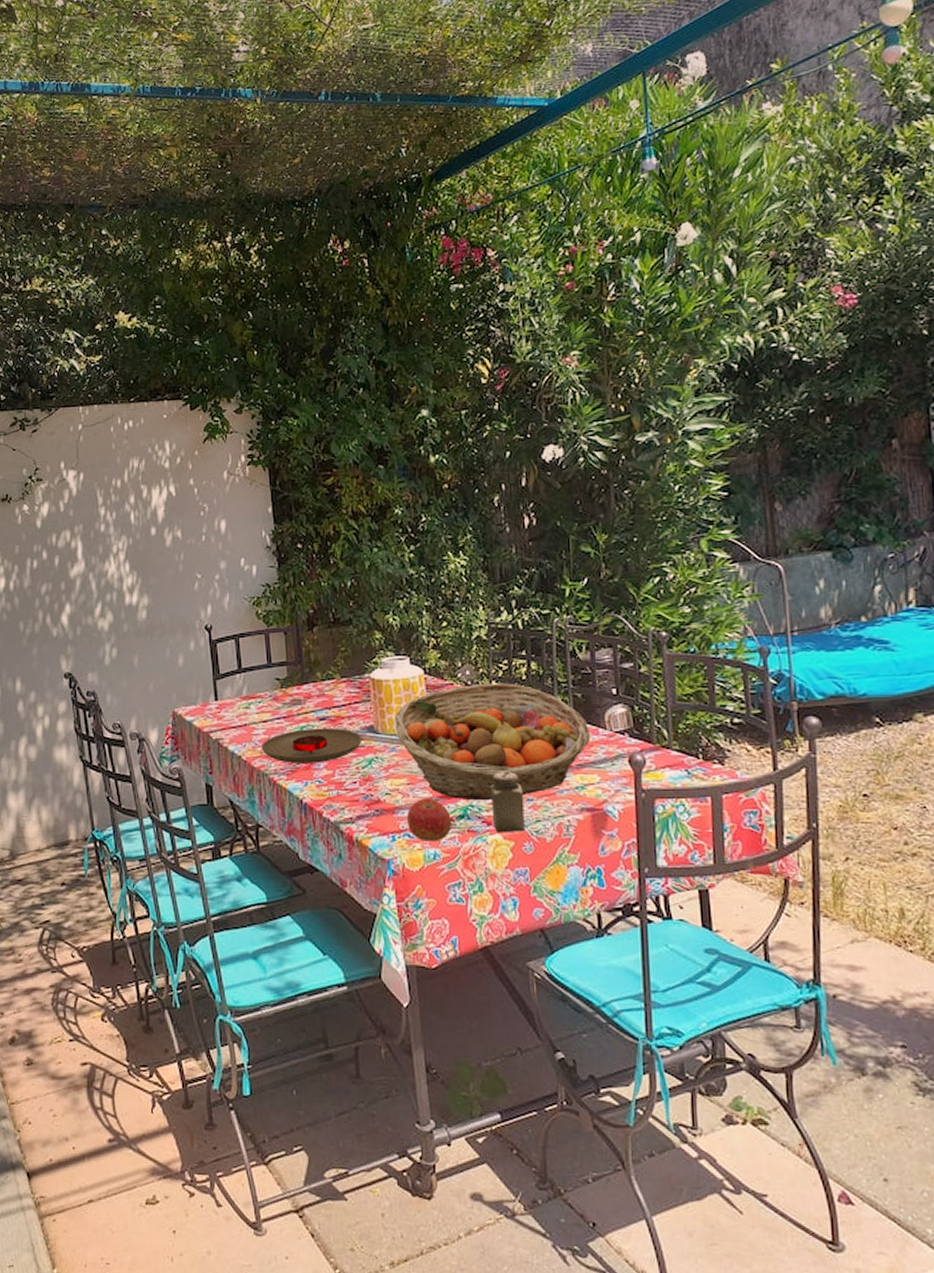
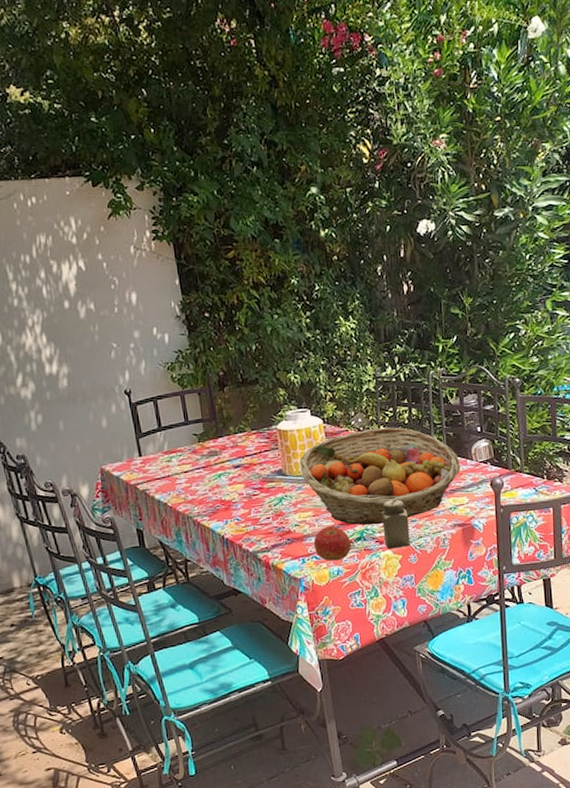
plate: present [261,728,362,763] -> none [184,473,273,506]

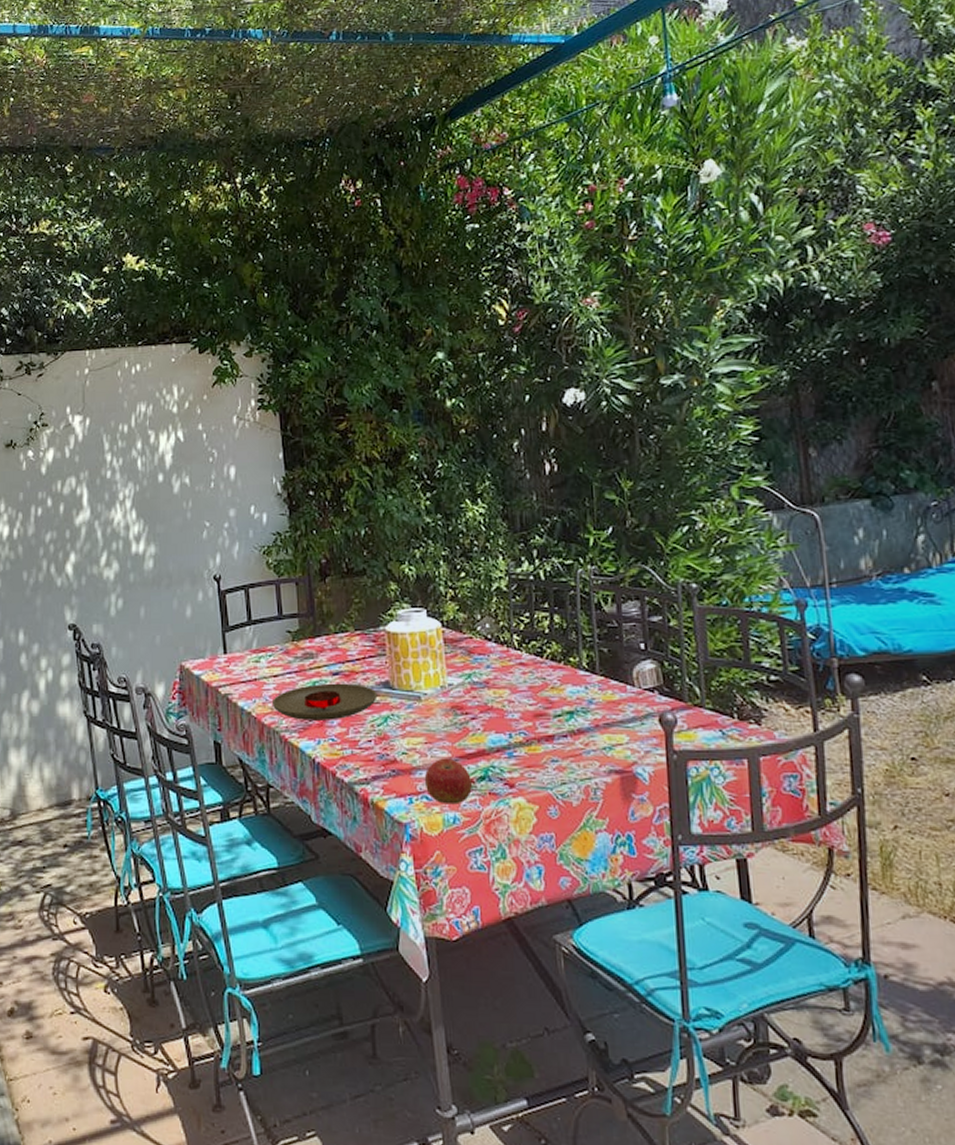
plate: none [184,473,273,506] -> present [271,683,378,720]
fruit basket: present [299,427,460,525] -> none [411,637,618,762]
salt shaker: present [382,499,410,550] -> none [513,731,550,796]

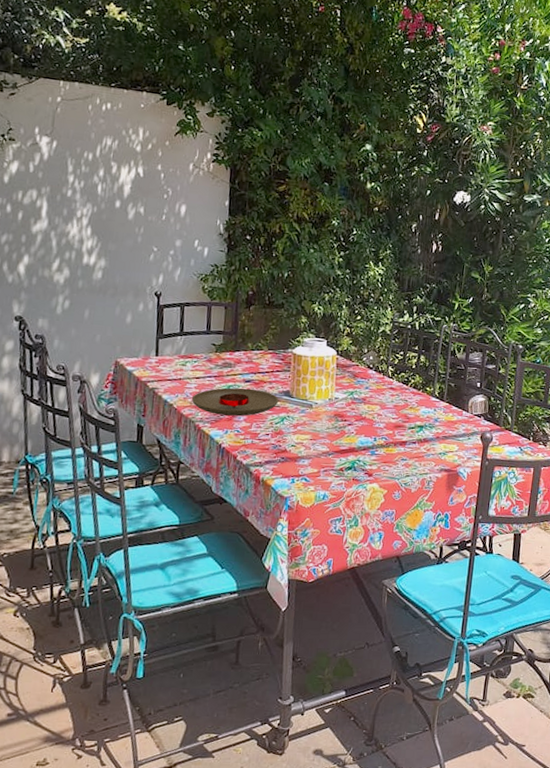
apple: present [424,758,472,805] -> none [305,451,341,486]

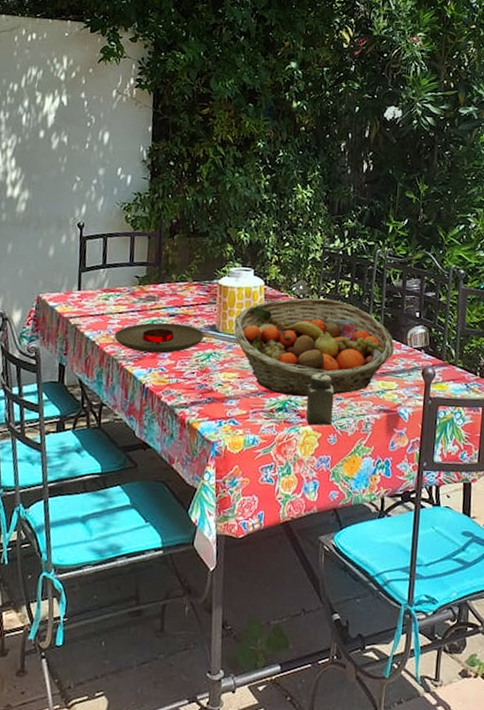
fruit basket: none [307,367,456,458] -> present [234,297,394,397]
salt shaker: none [372,436,400,483] -> present [305,373,334,426]

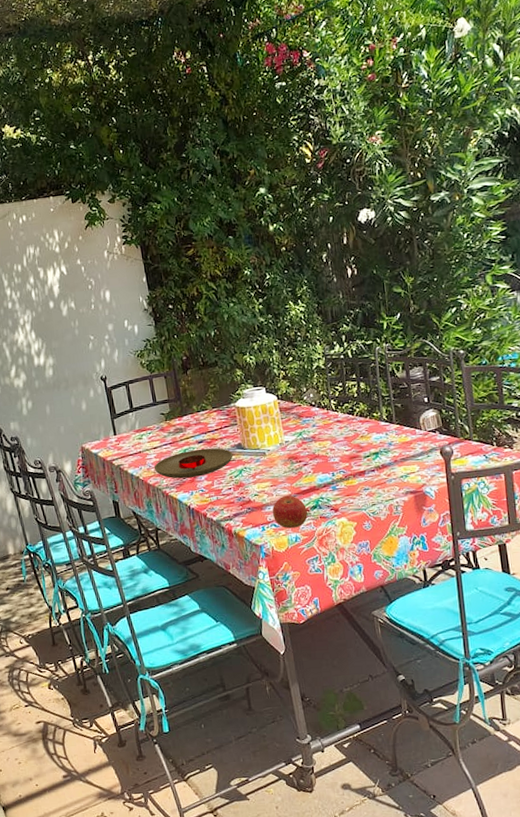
apple: none [233,391,272,429] -> present [272,495,308,529]
fruit basket: present [234,297,394,397] -> none [257,400,410,494]
salt shaker: present [305,373,334,426] -> none [336,469,364,517]

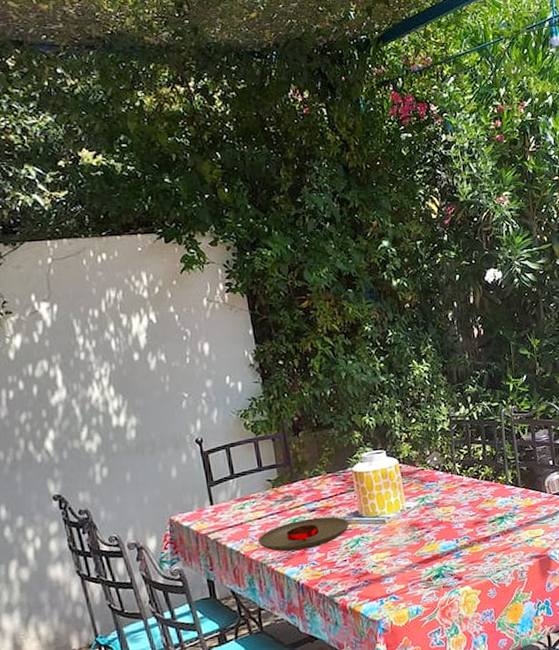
apple: present [272,495,308,529] -> none [391,564,430,601]

